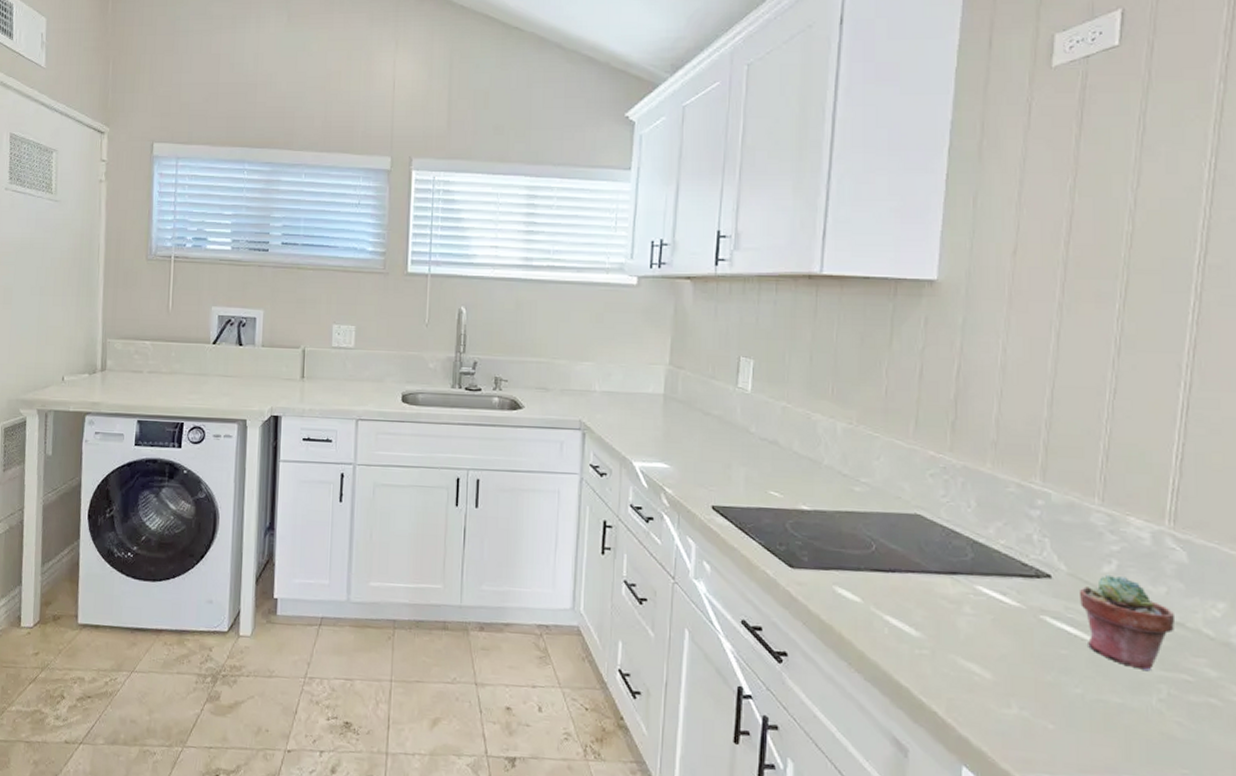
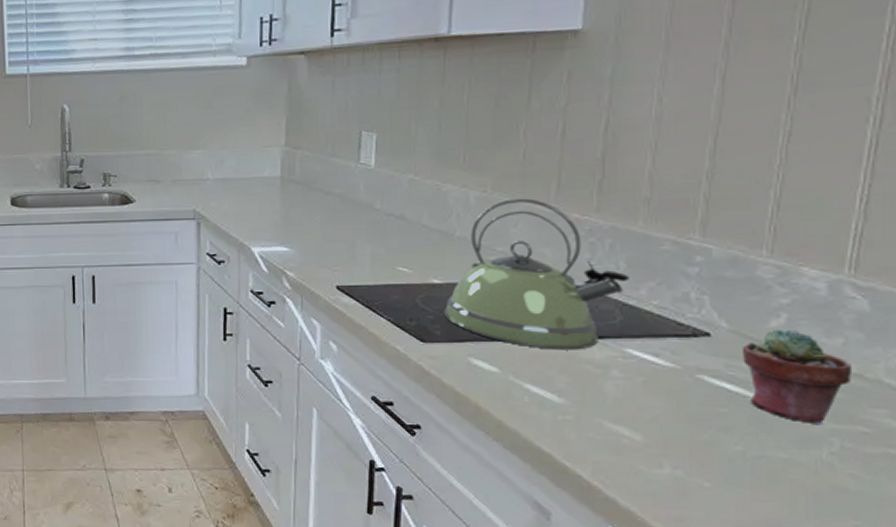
kettle: none [811,432,979,585] -> present [443,198,629,350]

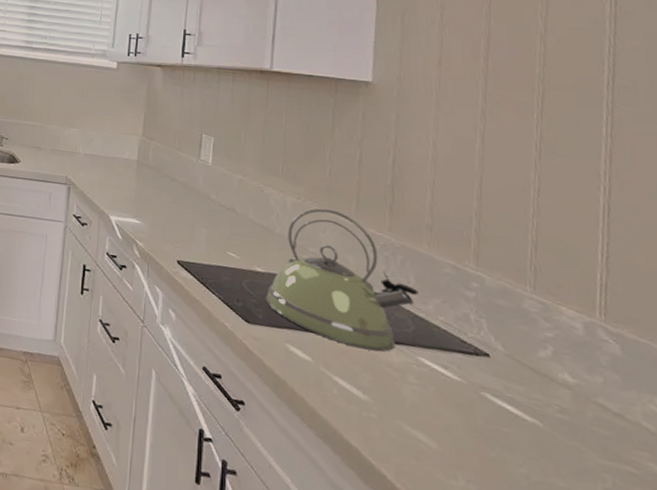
potted succulent: present [741,329,853,425] -> none [517,359,615,460]

